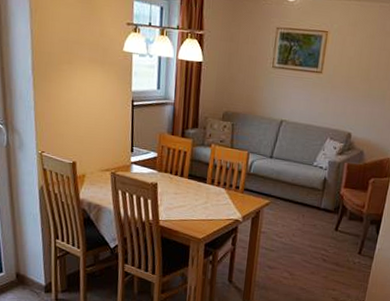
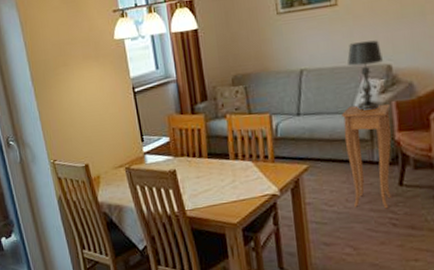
side table: none [298,159,343,247] -> present [342,103,392,209]
table lamp: none [318,108,347,166] -> present [347,40,383,111]

